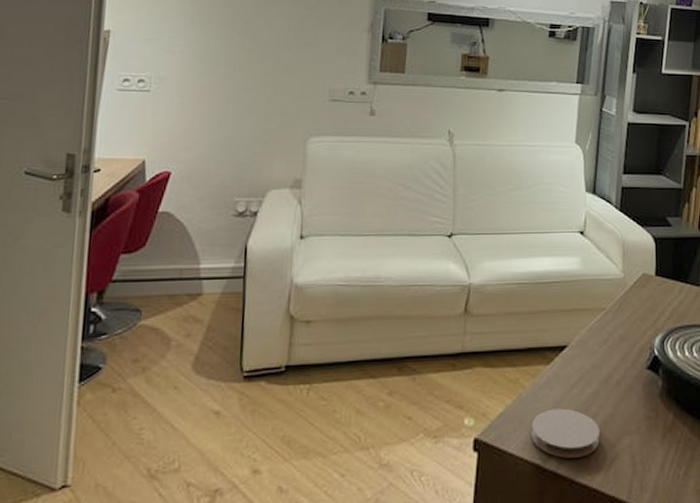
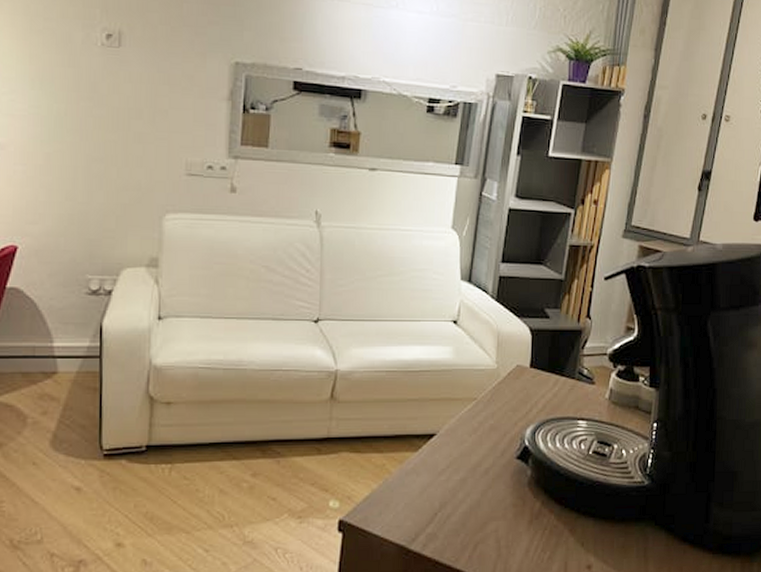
coaster: present [531,408,601,458] -> none [397,494,467,541]

